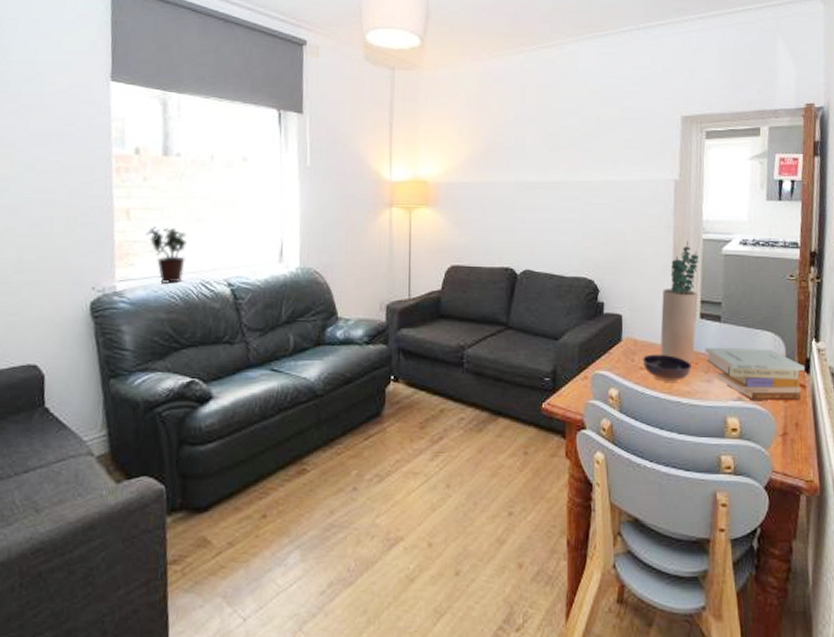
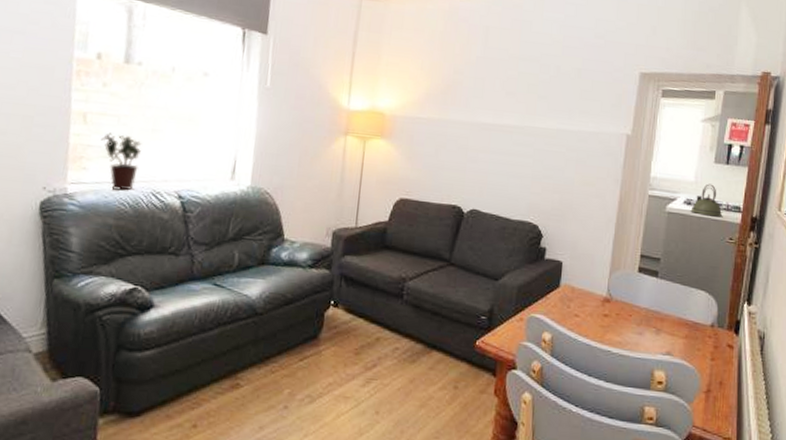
bowl: present [642,354,692,383] -> none [577,302,625,333]
vase: present [660,241,699,364] -> none [595,196,643,316]
books: present [705,348,806,401] -> none [639,301,735,360]
kettle: none [747,222,780,255] -> present [690,183,722,217]

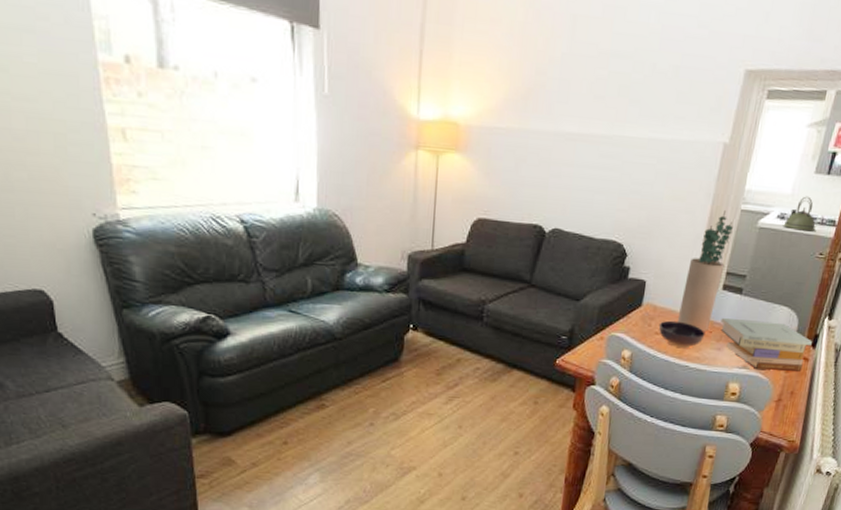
potted plant: present [101,133,142,191] -> none [146,151,193,216]
bowl: none [577,302,625,333] -> present [658,320,705,349]
vase: none [595,196,643,316] -> present [677,211,733,332]
books: none [639,301,735,360] -> present [720,318,813,371]

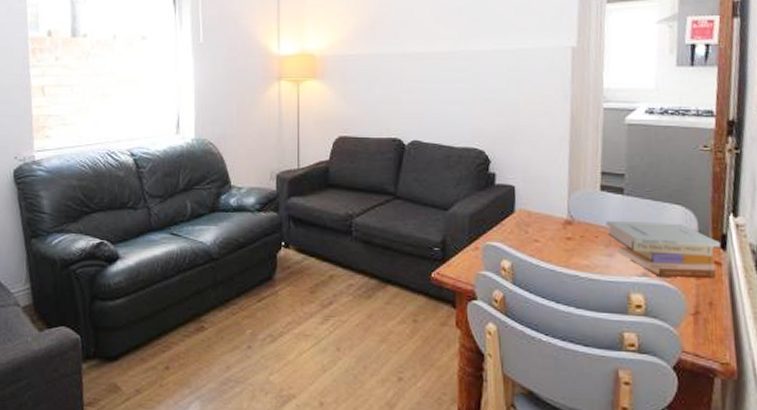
bowl: present [658,320,705,349] -> none [536,226,591,257]
vase: present [677,211,733,332] -> none [556,110,599,237]
kettle: present [783,196,816,232] -> none [654,89,692,124]

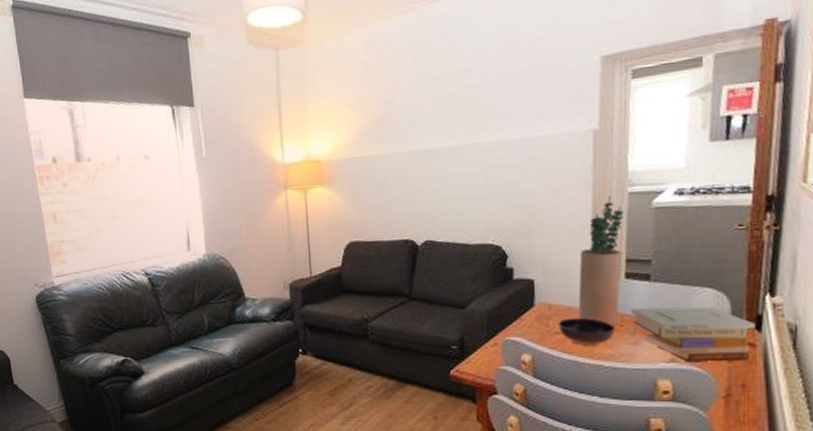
bowl: none [536,226,591,257] -> present [557,317,615,347]
vase: none [556,110,599,237] -> present [578,196,623,327]

